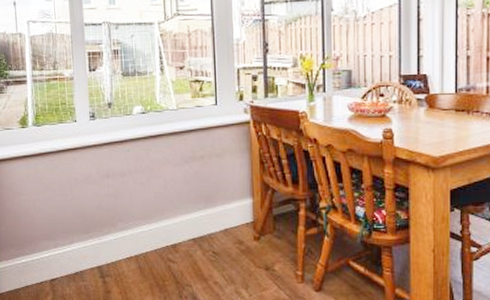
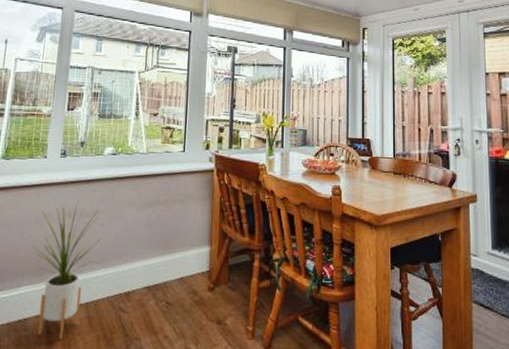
house plant: none [76,161,141,288] -> present [31,200,101,340]

